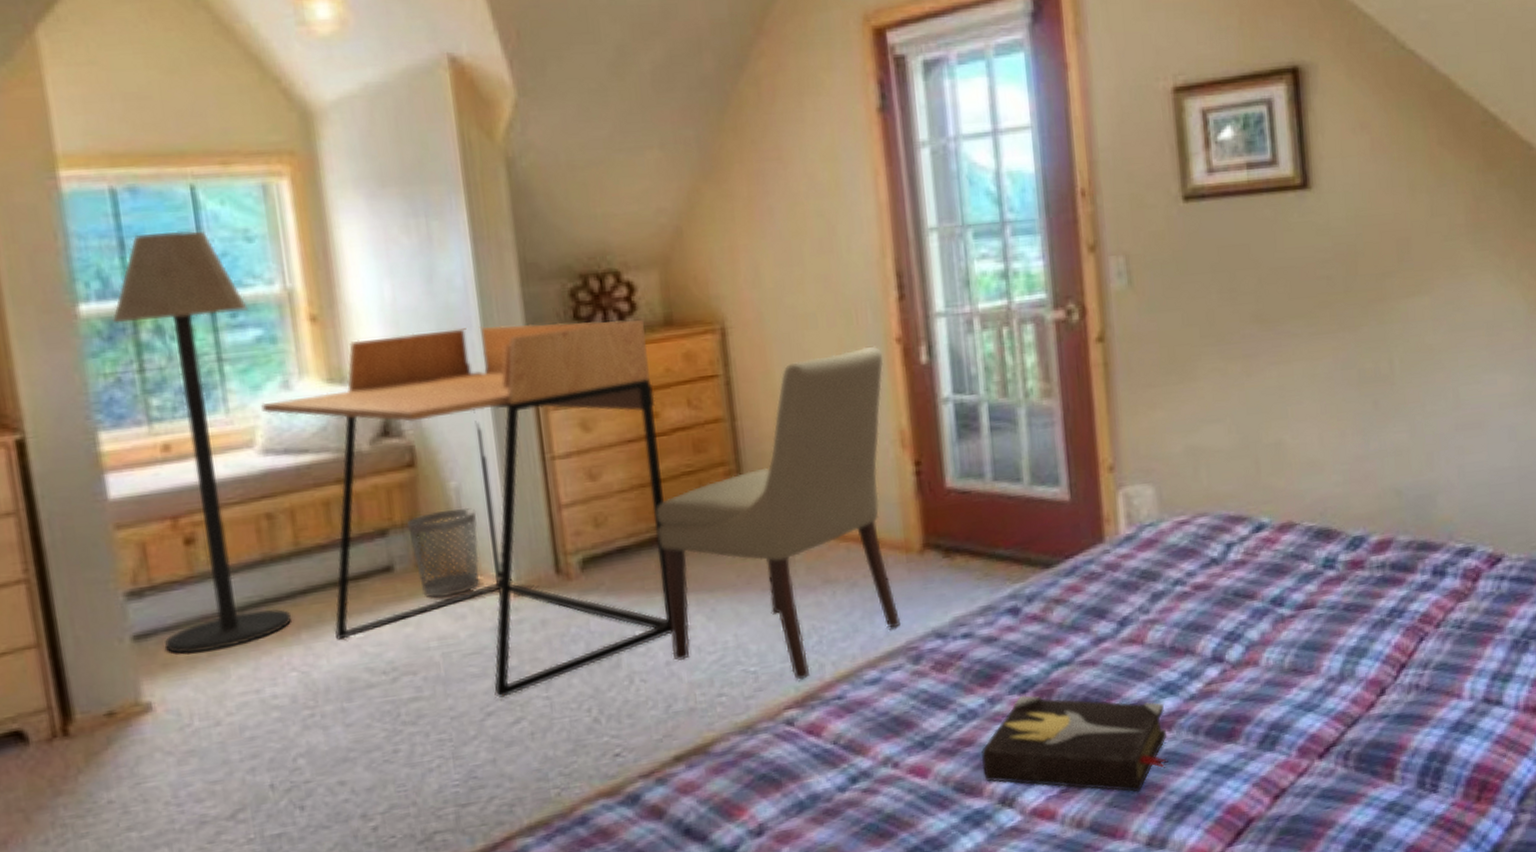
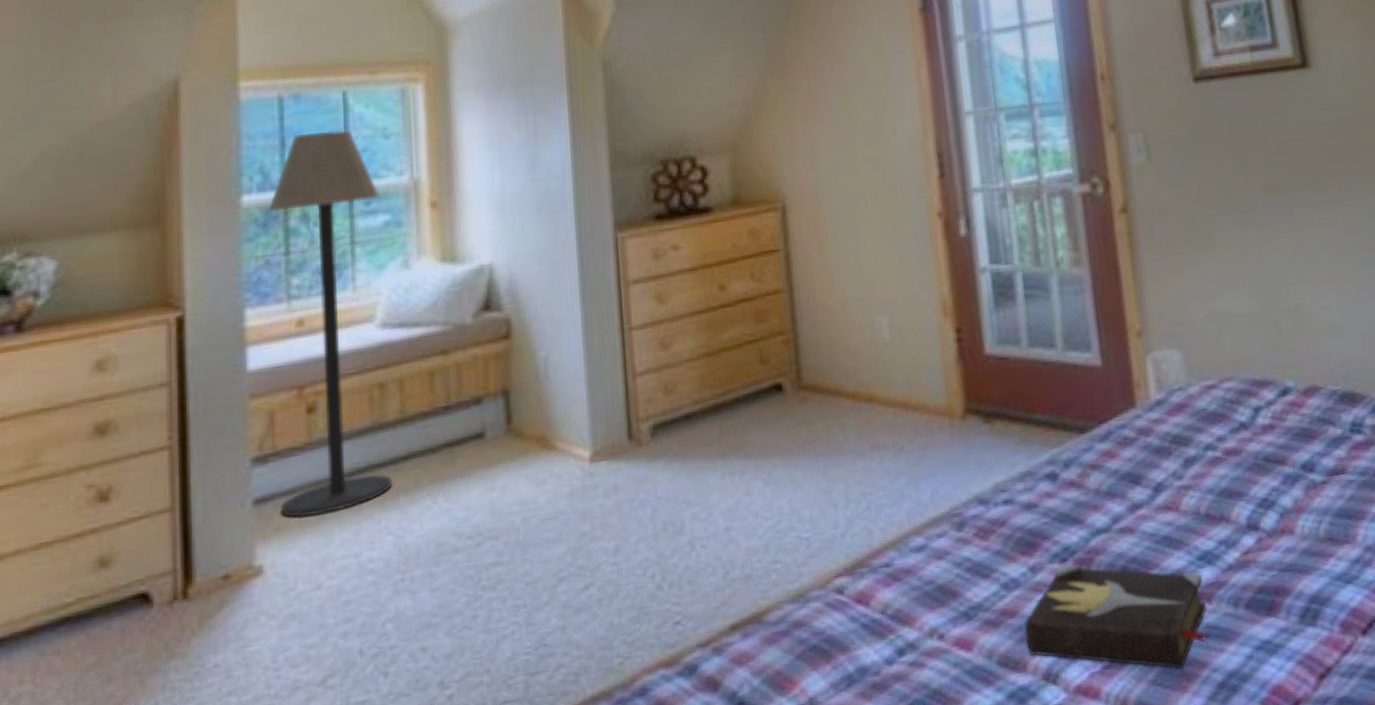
desk: present [261,320,673,698] -> none [383,200,732,563]
wastebasket: present [407,507,479,600] -> none [500,376,561,465]
chair: present [656,346,901,681] -> none [720,220,945,547]

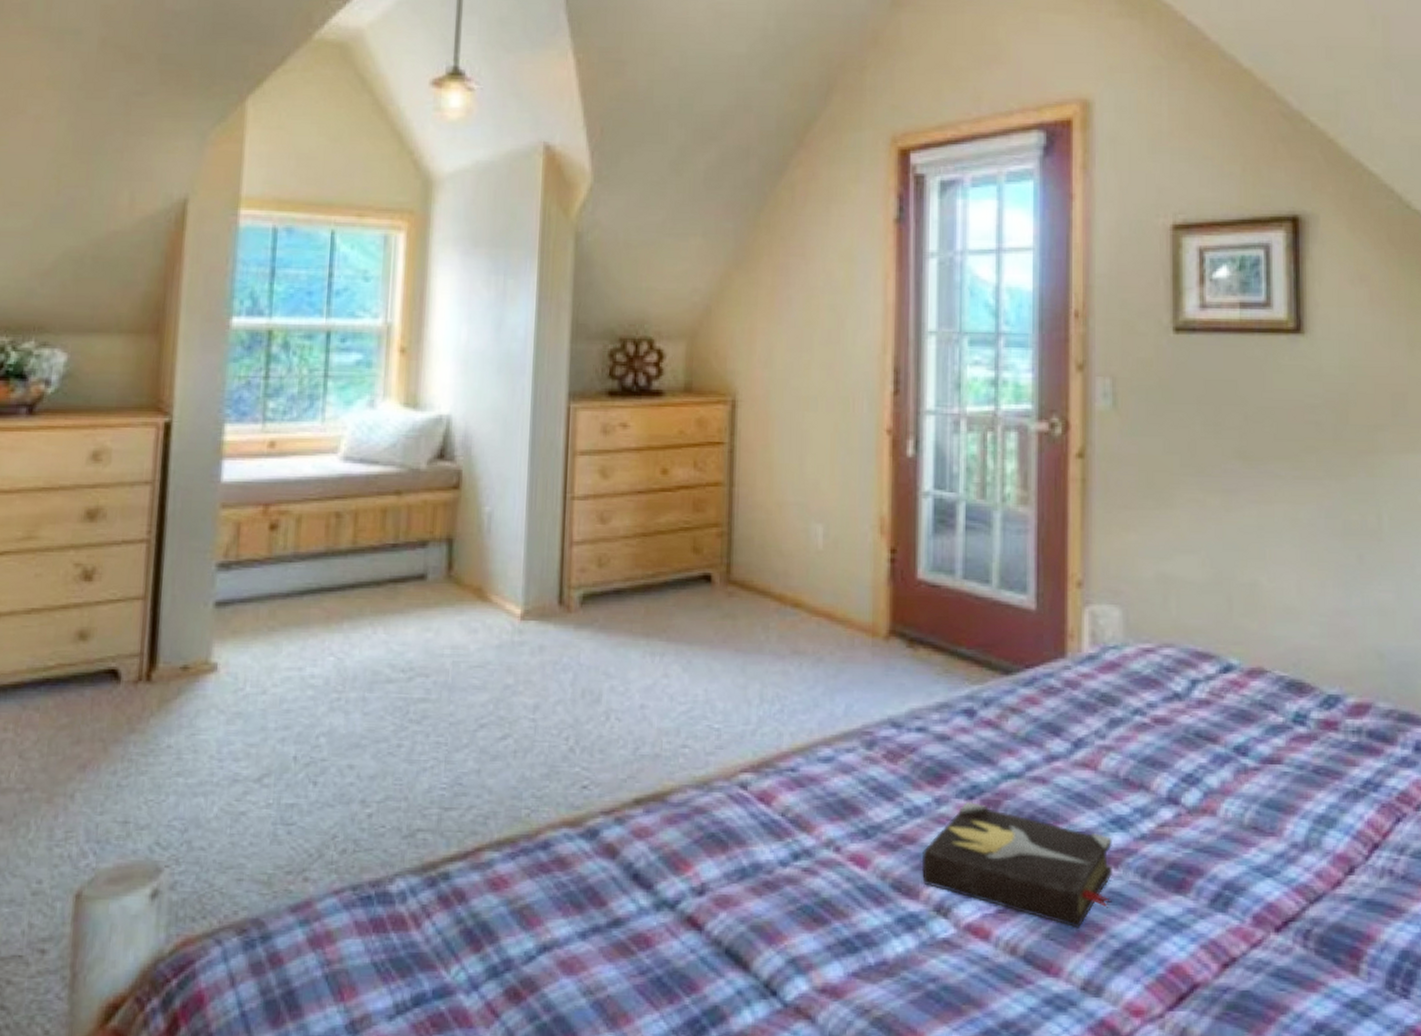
floor lamp: present [267,130,393,518] -> none [238,266,355,626]

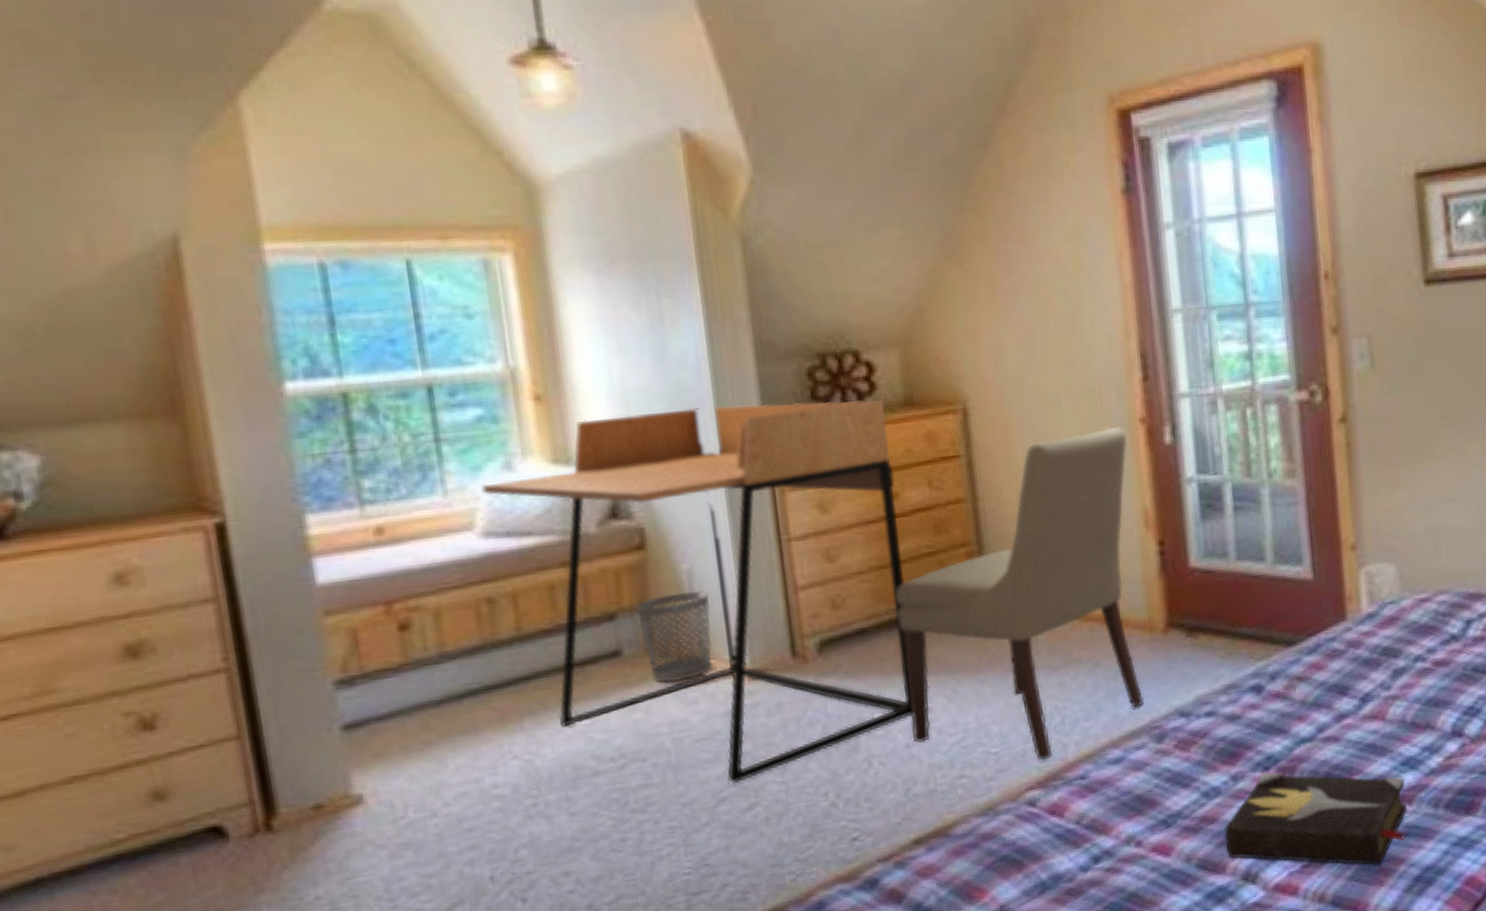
desk: none [349,372,667,712] -> present [481,400,913,783]
wastebasket: none [444,531,501,612] -> present [637,590,712,685]
chair: none [647,433,873,745] -> present [895,426,1144,761]

